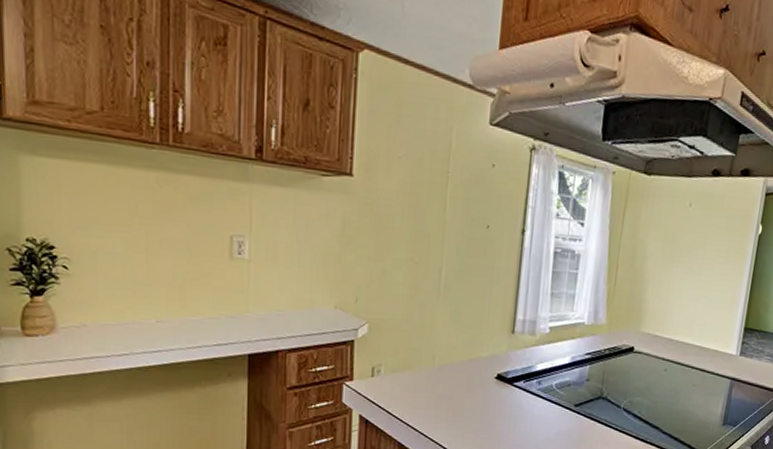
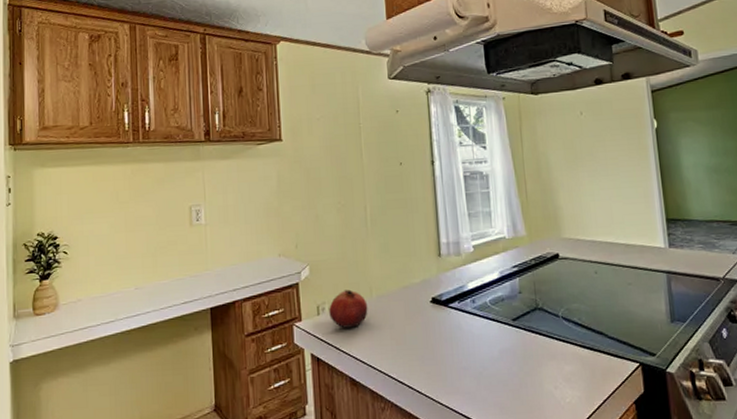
fruit: none [384,354,428,394] -> present [329,289,368,328]

